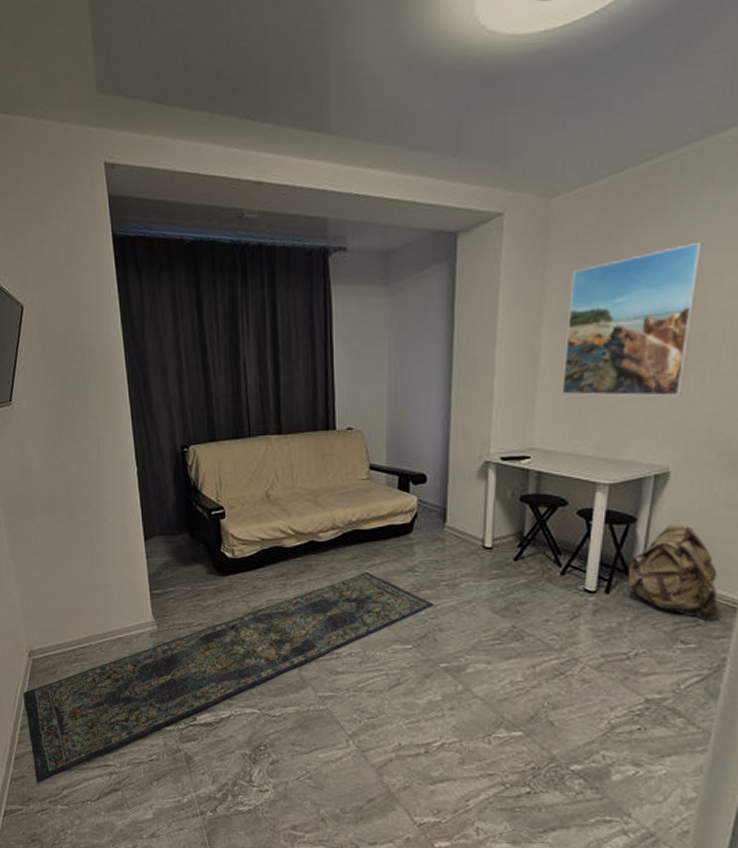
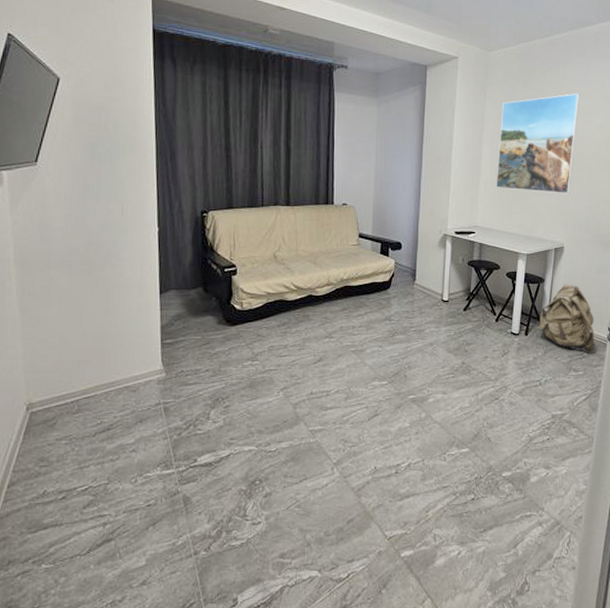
rug: present [22,571,434,783] -> none [14,320,405,544]

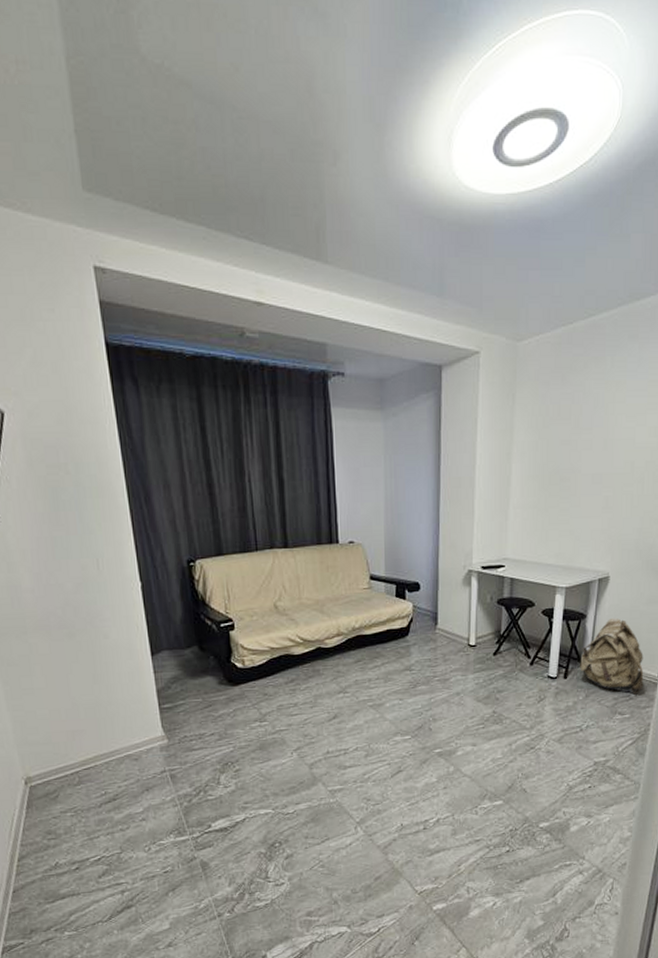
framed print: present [496,93,580,194] -> none [528,387,632,514]

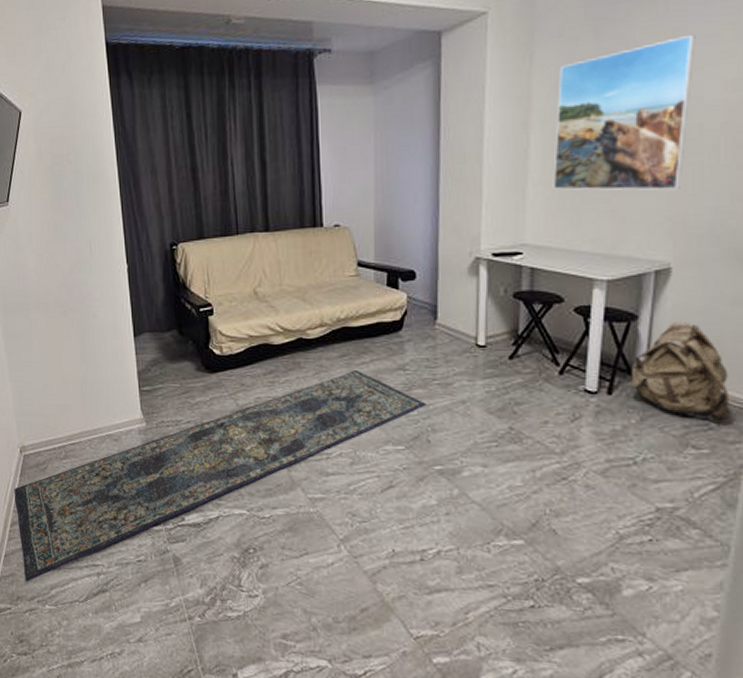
rug: none [19,672,429,914] -> present [13,369,427,582]
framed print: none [528,387,632,514] -> present [553,34,696,190]

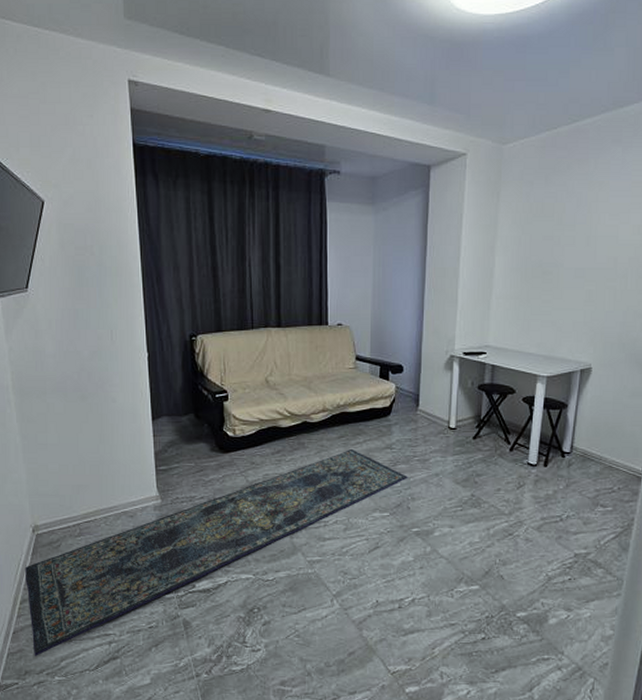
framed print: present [553,34,696,190] -> none [511,188,615,307]
backpack: present [631,320,730,424] -> none [560,408,627,487]

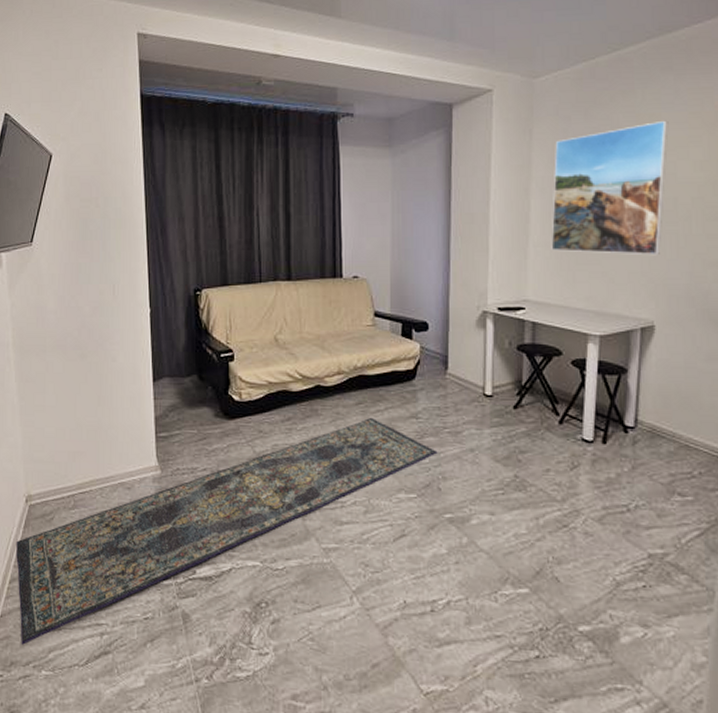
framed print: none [511,188,615,307] -> present [551,120,669,254]

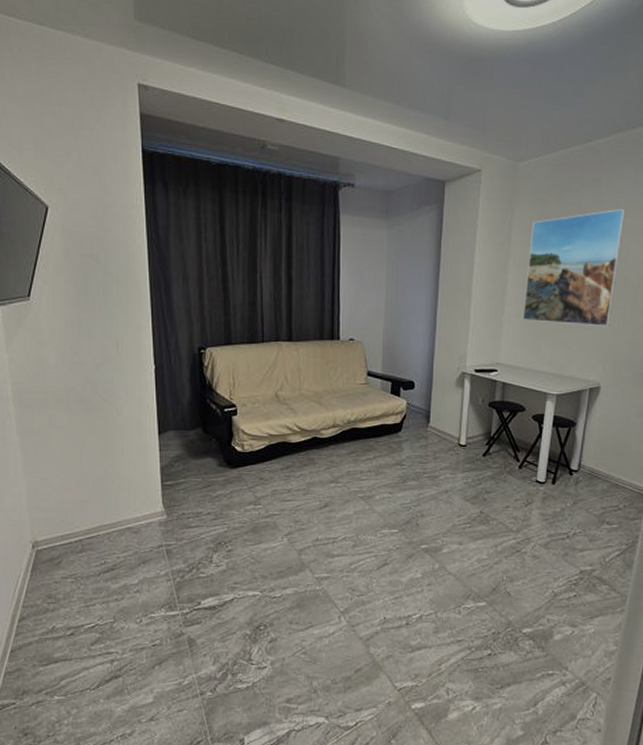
rug: present [15,417,438,645] -> none [23,464,418,675]

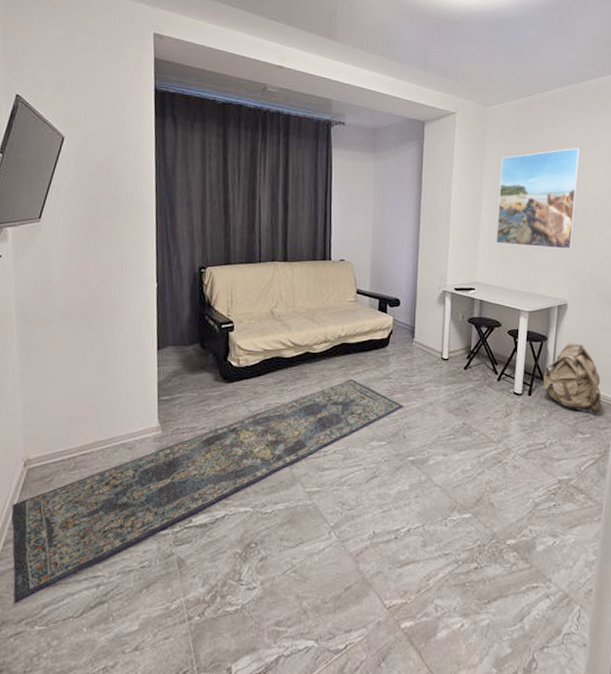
rug: none [23,464,418,675] -> present [11,378,404,604]
backpack: none [568,427,633,505] -> present [543,341,602,415]

